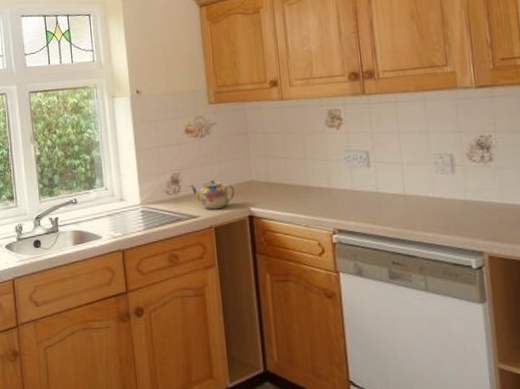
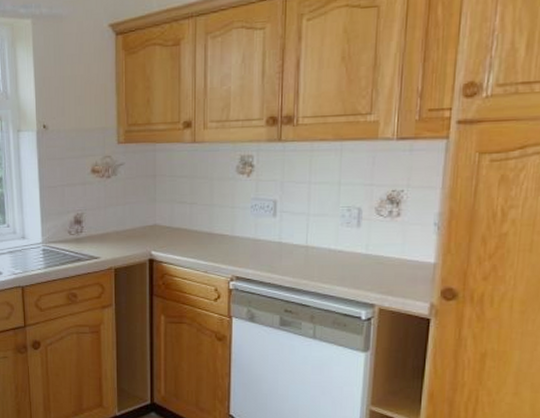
teapot: present [189,179,235,210] -> none [92,221,137,252]

